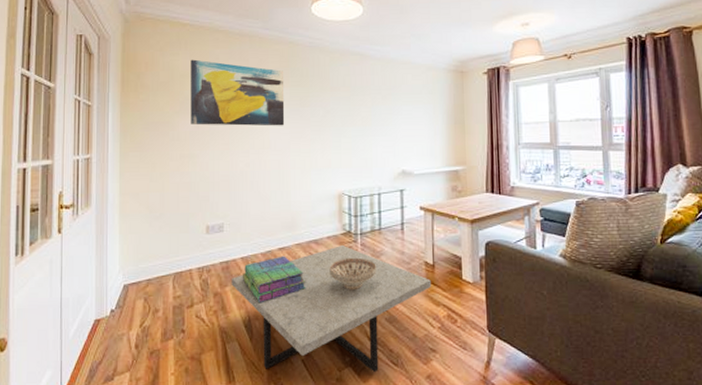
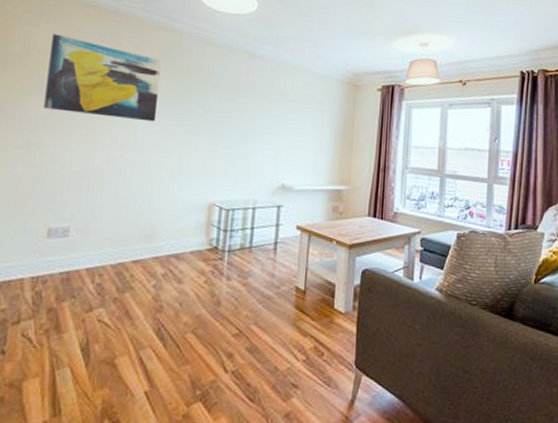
coffee table: present [231,244,431,373] -> none [70,261,300,409]
stack of books: present [242,256,306,304] -> none [84,269,161,324]
decorative bowl: present [329,257,377,291] -> none [188,276,242,314]

